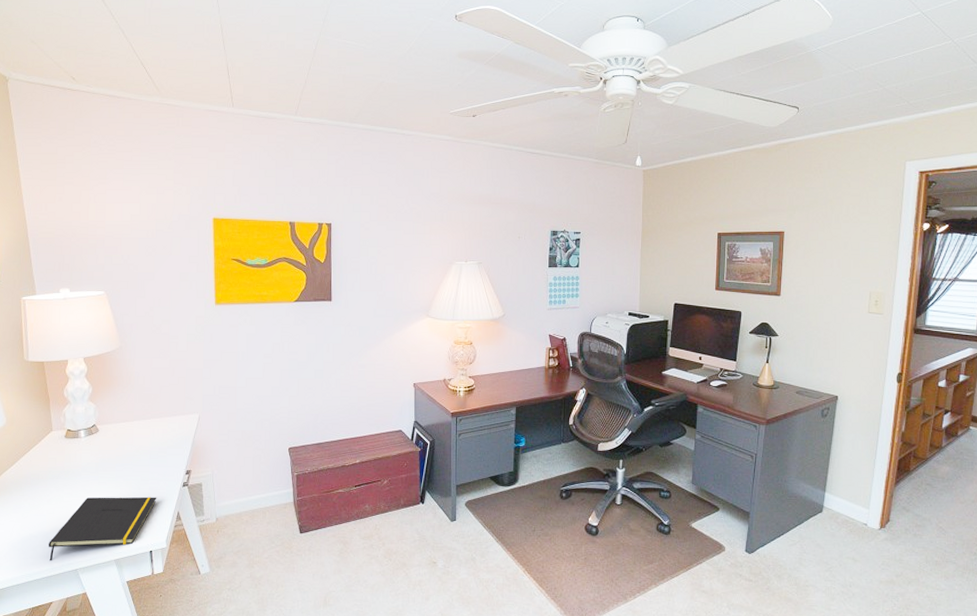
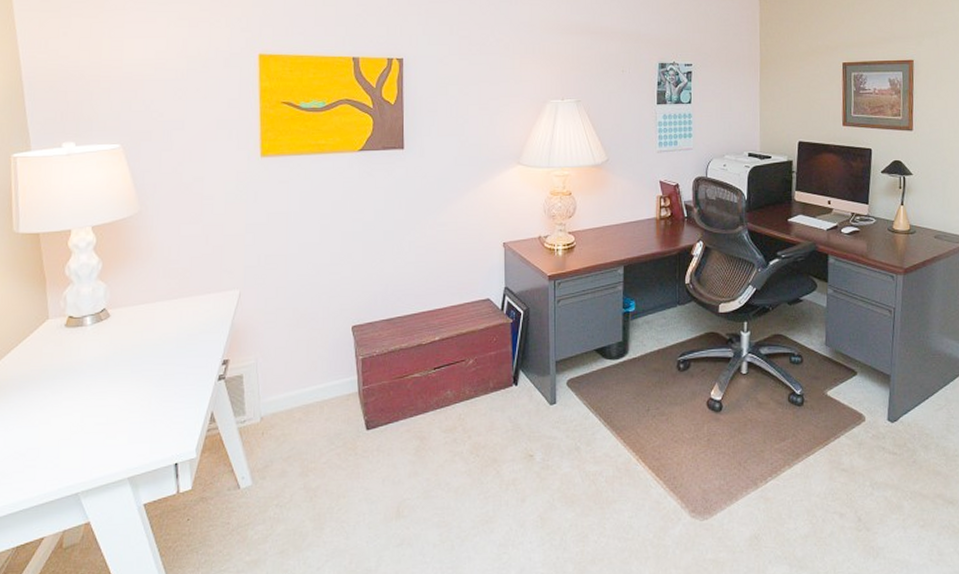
notepad: present [49,497,157,561] -> none [40,395,185,485]

